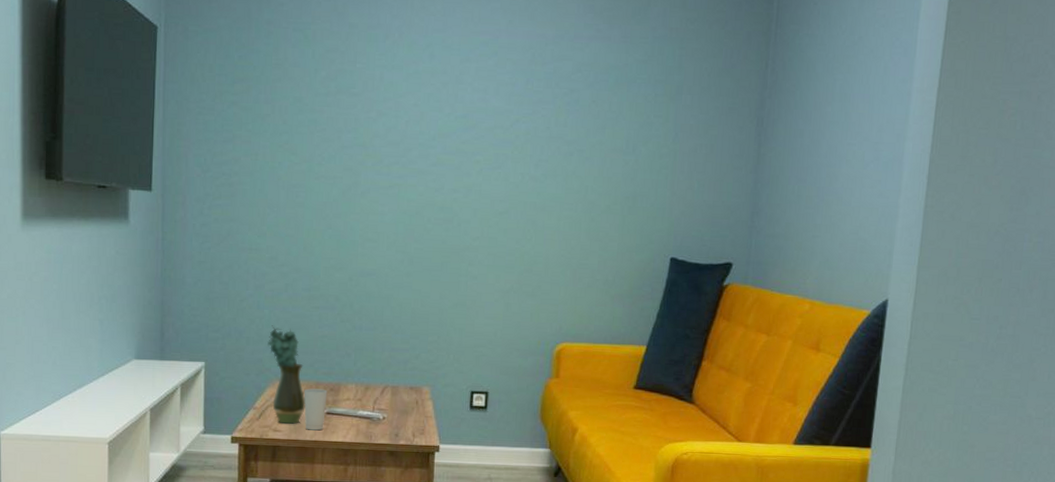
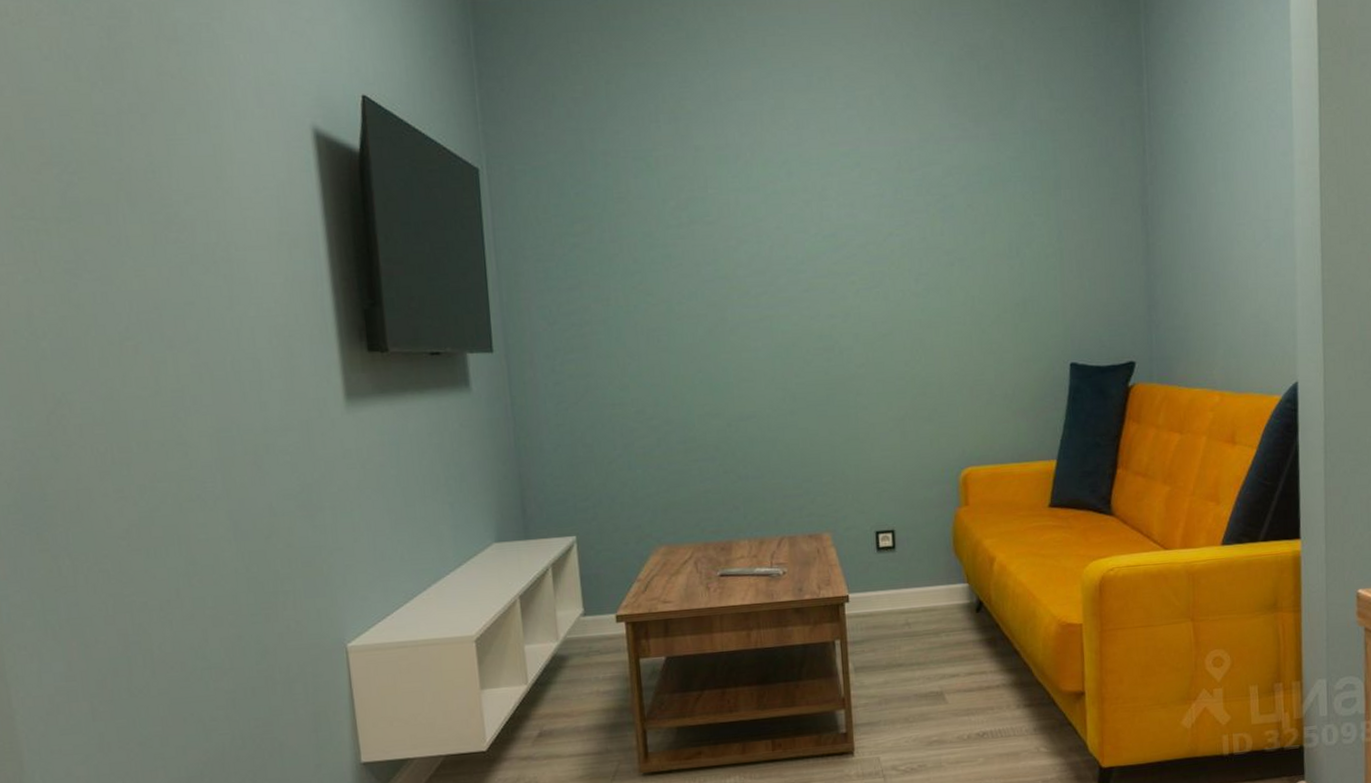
vase: present [267,325,306,424] -> none [645,486,696,593]
cup: present [303,388,328,431] -> none [691,549,719,597]

